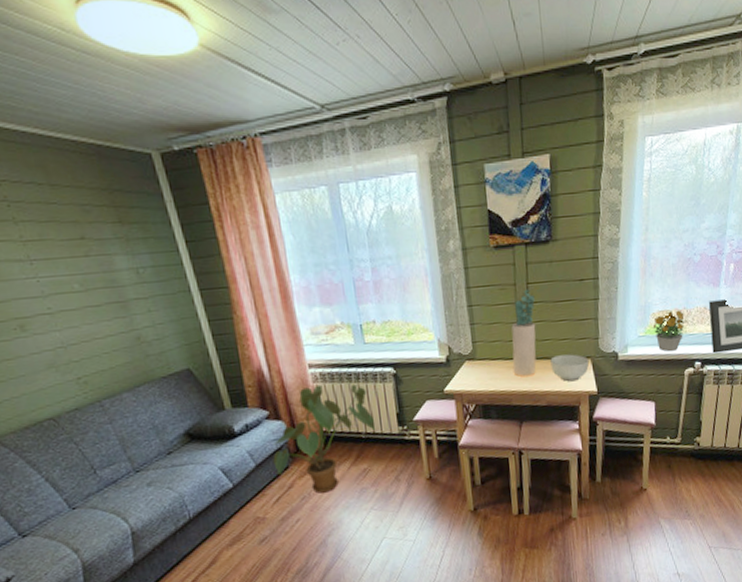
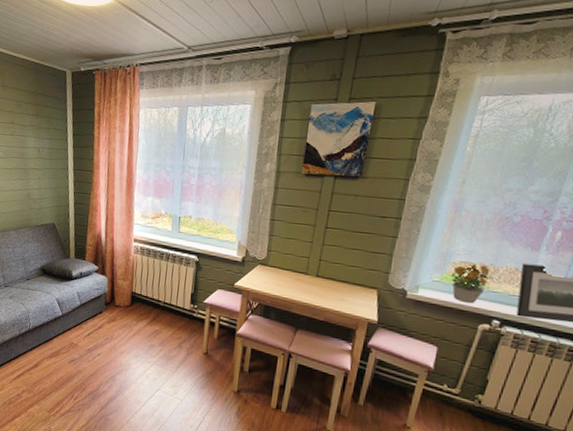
house plant: present [273,384,376,493] -> none [92,256,173,340]
vase: present [511,286,537,378] -> none [299,213,334,292]
bowl: present [550,354,590,382] -> none [335,279,376,307]

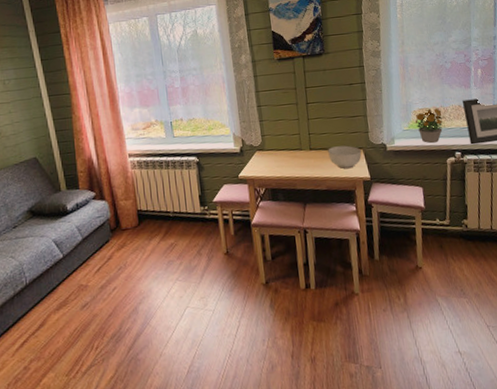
bowl: none [335,279,376,307] -> present [328,145,362,169]

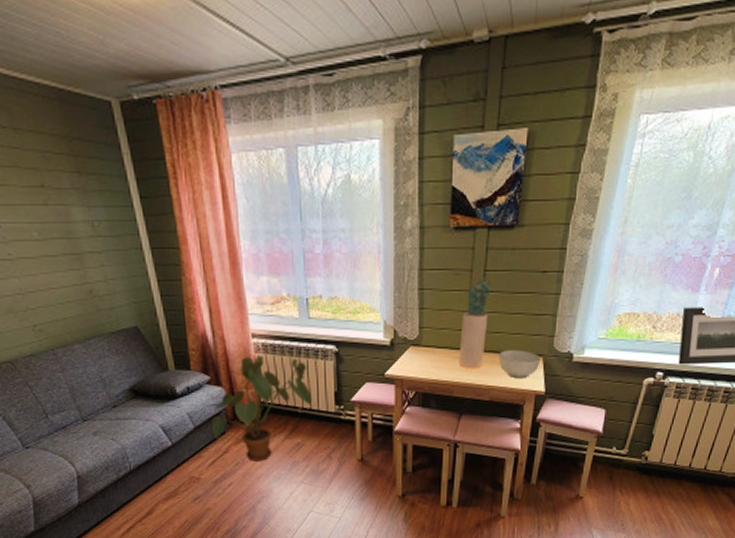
house plant: none [96,170,182,265] -> present [211,355,313,461]
vase: none [293,90,317,165] -> present [458,273,491,369]
flowerpot: present [415,108,443,144] -> none [615,314,653,359]

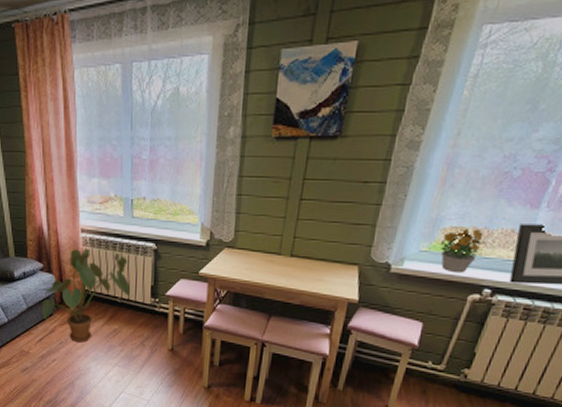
vase: present [458,273,491,369] -> none [271,182,309,274]
bowl: present [499,350,541,379] -> none [312,257,357,286]
flowerpot: none [615,314,653,359] -> present [440,228,484,274]

